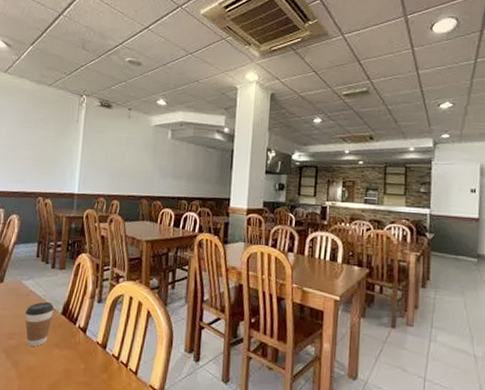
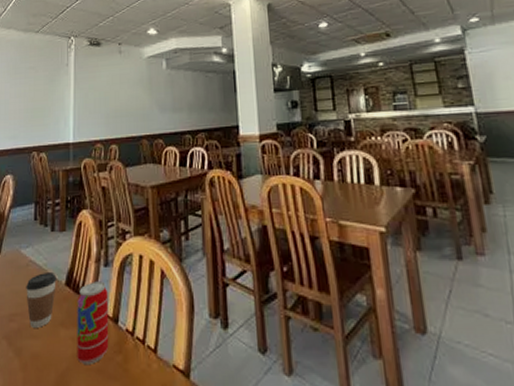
beverage can: none [67,314,100,380] -> present [77,281,109,366]

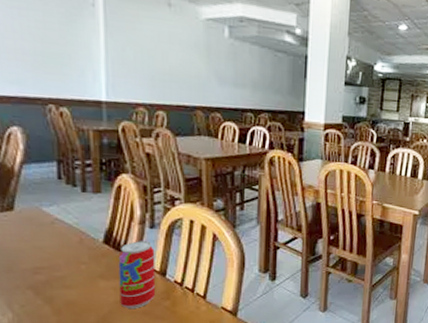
coffee cup: present [26,273,56,328] -> none [52,231,92,279]

